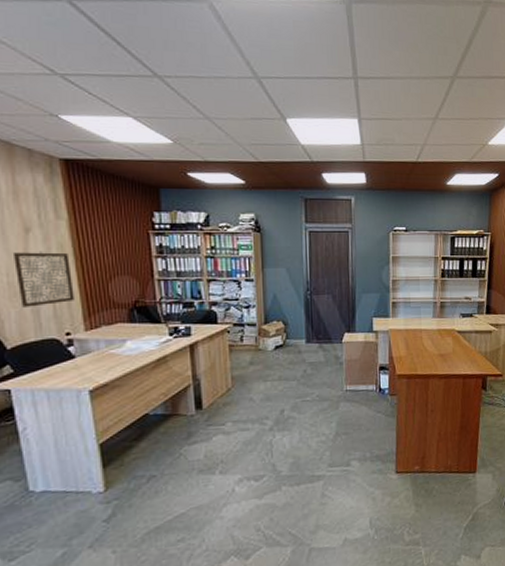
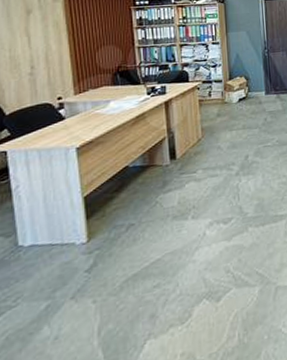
wall art: present [12,251,74,307] -> none [15,28,66,78]

